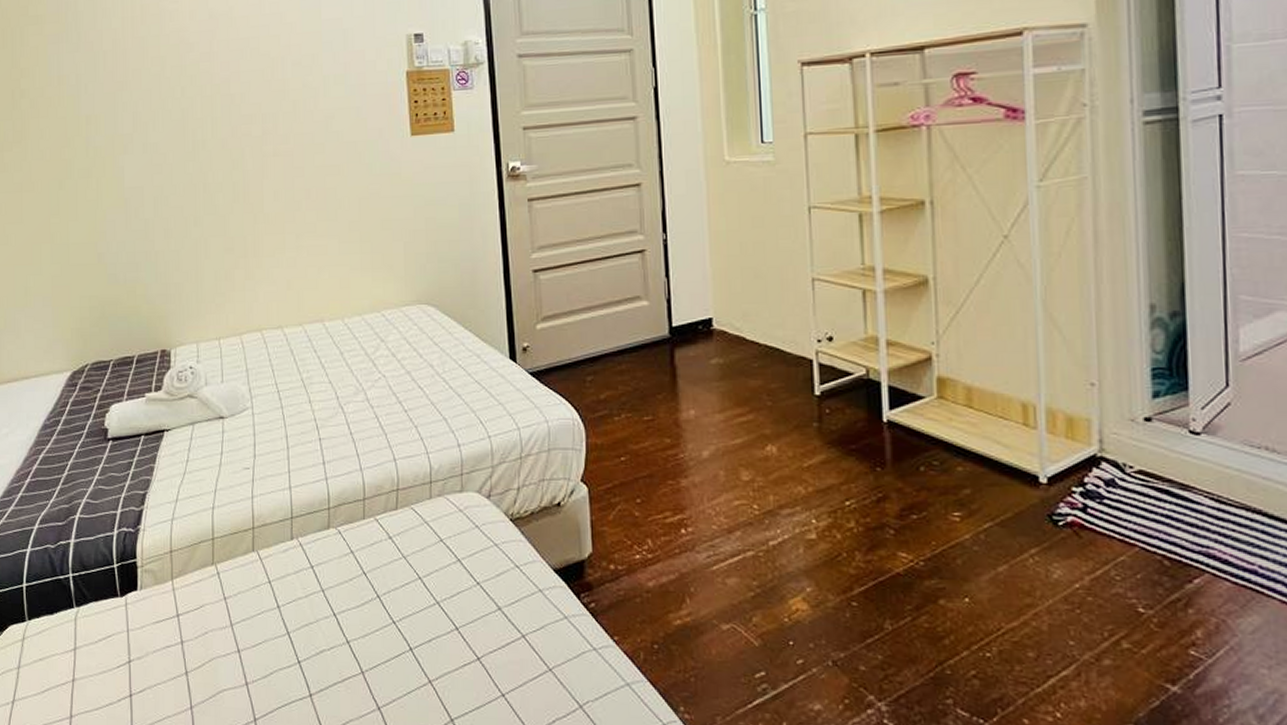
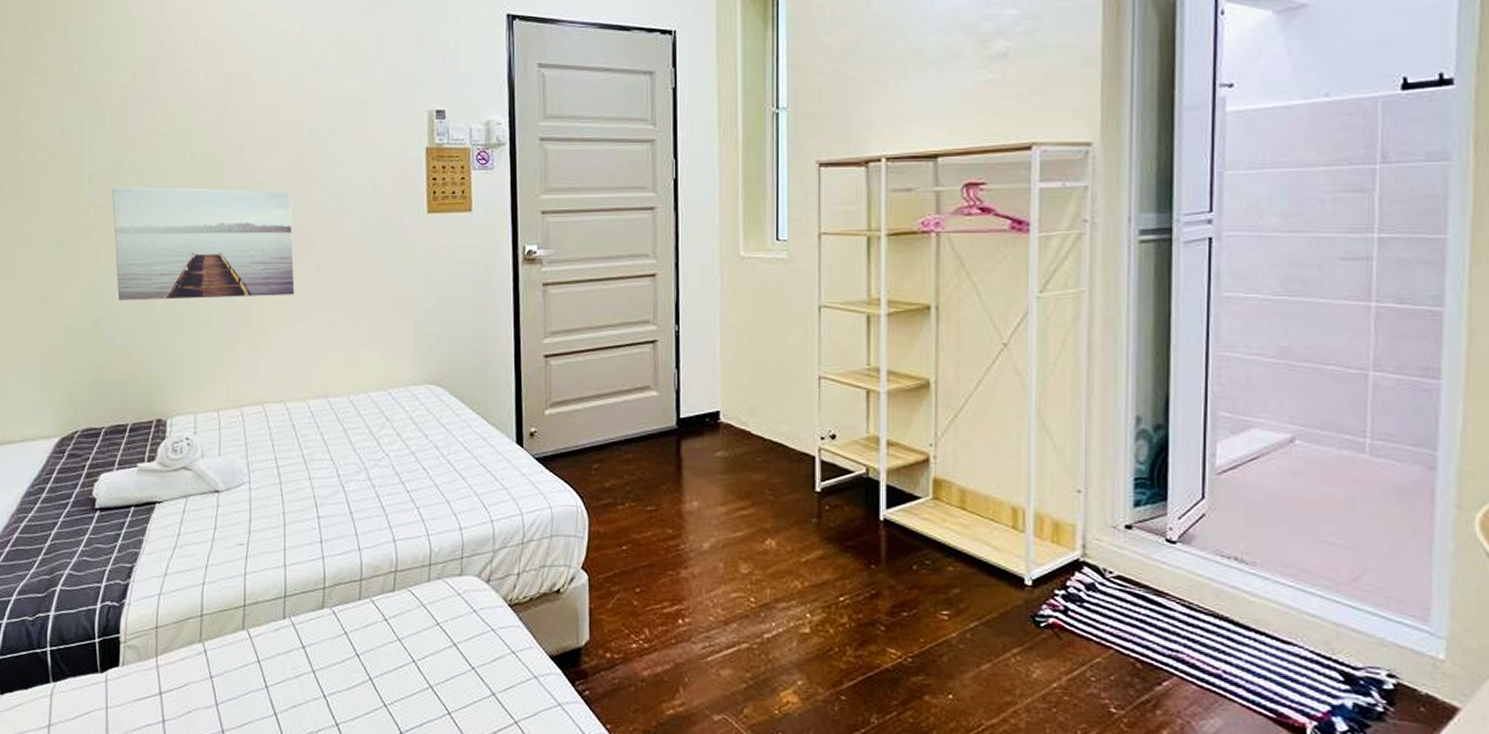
wall art: none [108,122,286,237] -> present [111,187,295,301]

